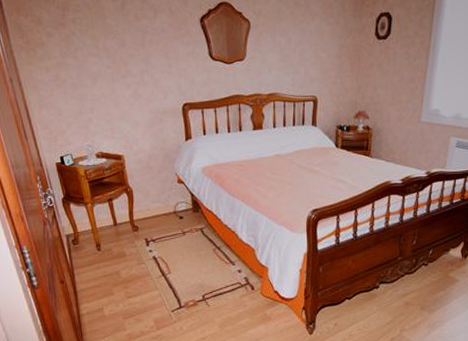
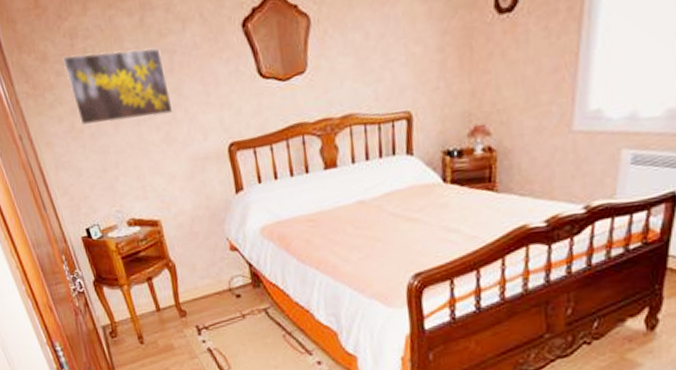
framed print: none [54,22,142,78] -> present [62,48,173,126]

